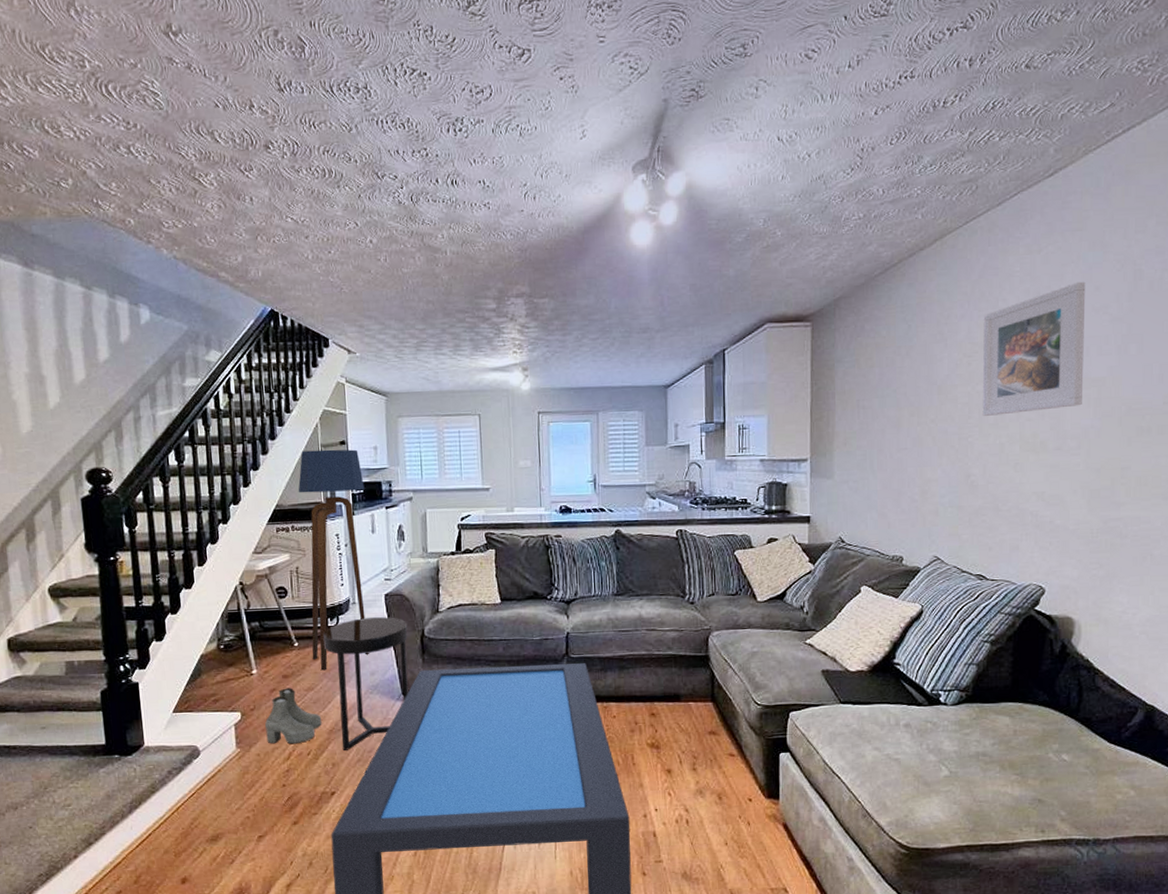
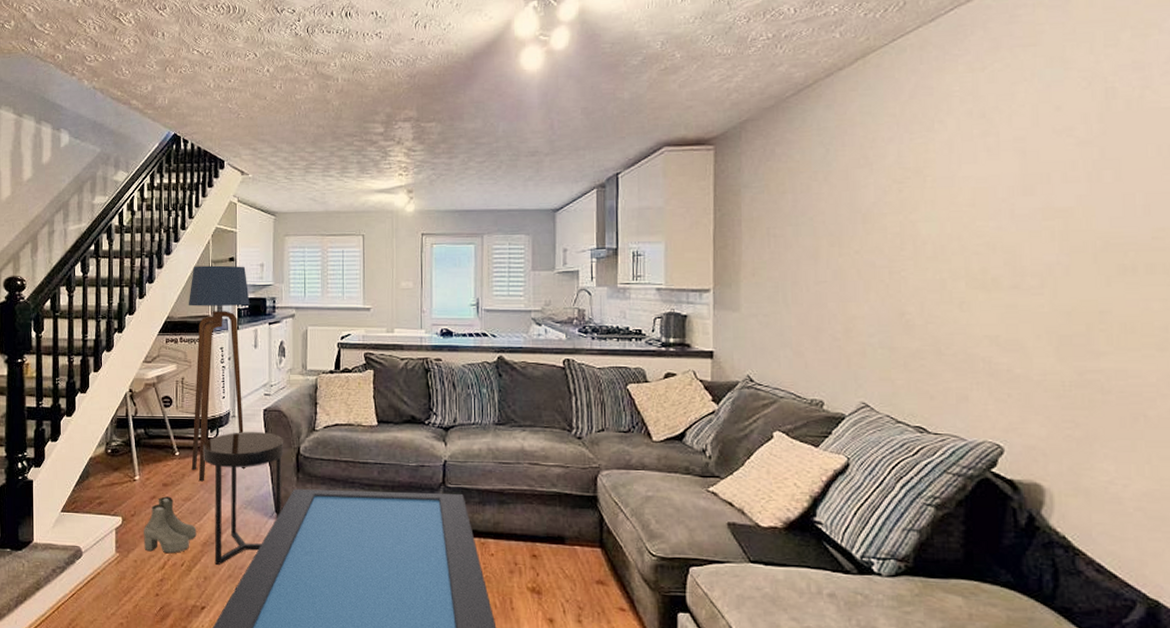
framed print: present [982,281,1086,416] -> none [916,101,1045,248]

